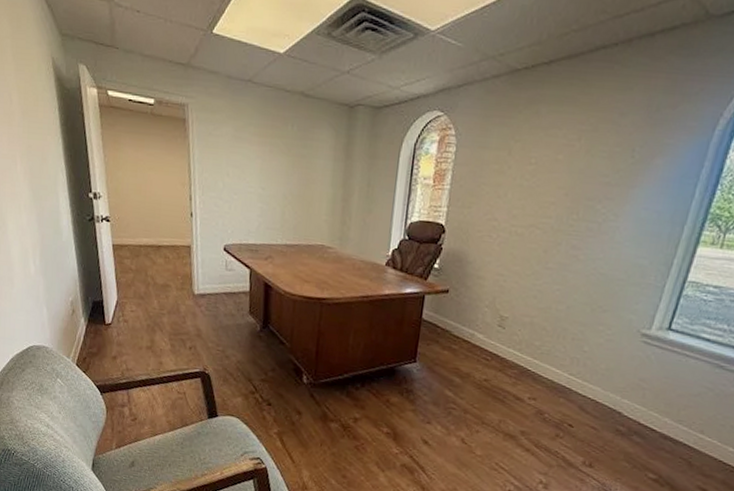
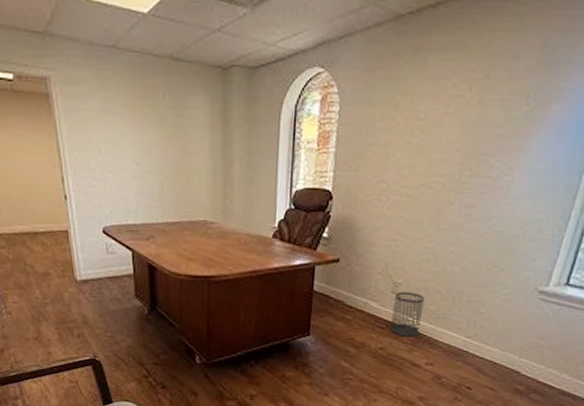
wastebasket: none [494,325,530,371] -> present [389,291,425,337]

